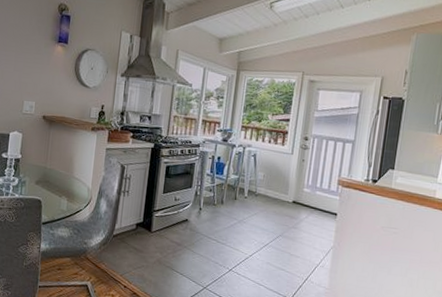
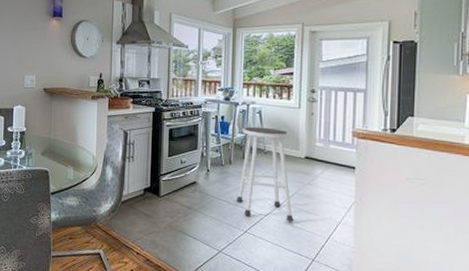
stool: none [224,168,281,263] -> present [236,126,294,222]

